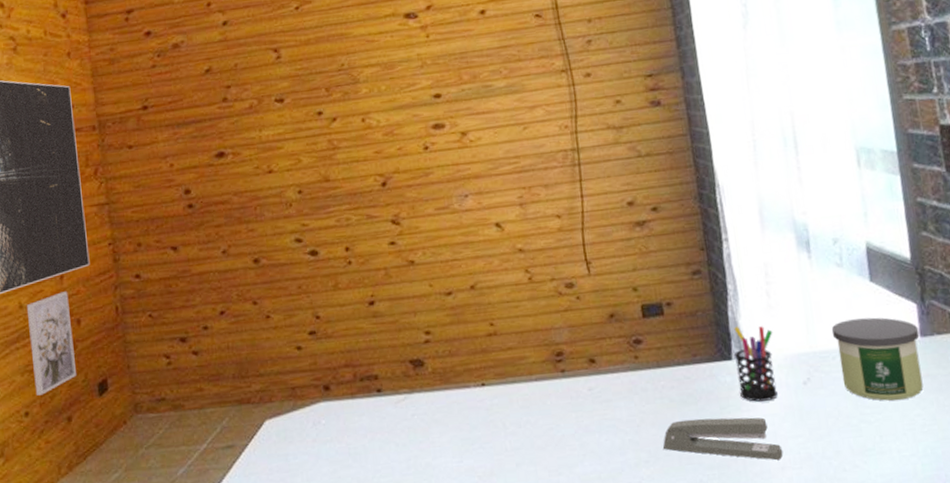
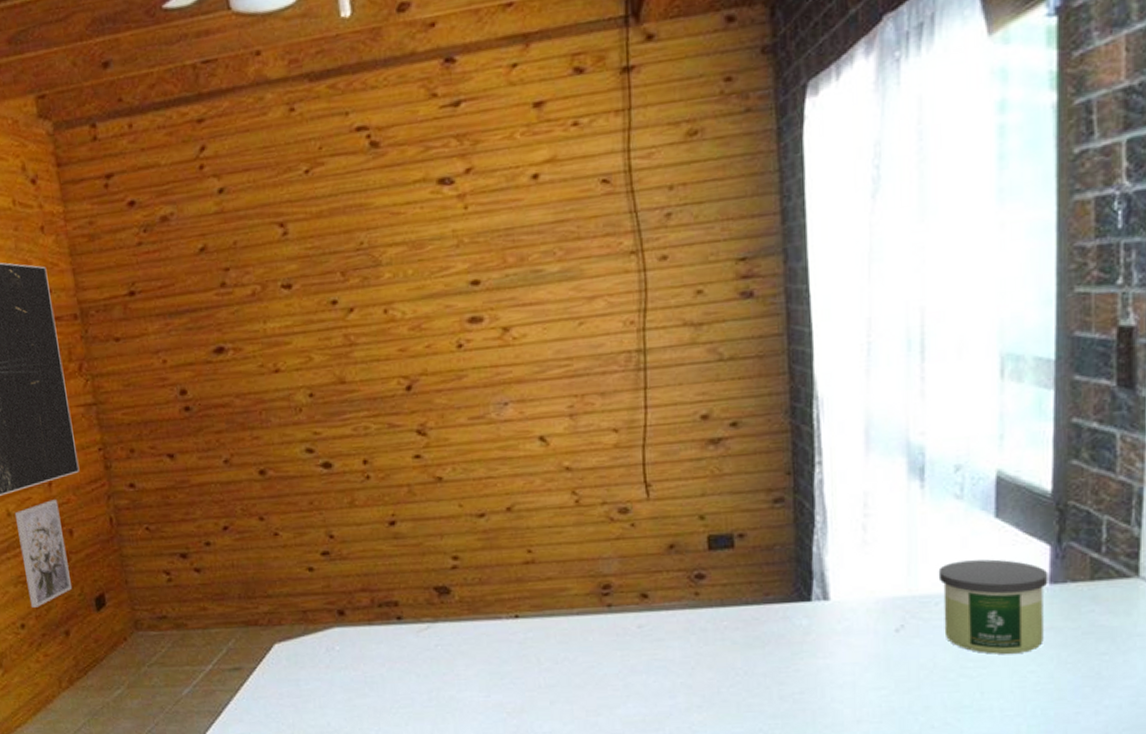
stapler: present [663,417,783,461] -> none [720,663,861,713]
pen holder: present [733,326,778,402] -> none [814,563,865,649]

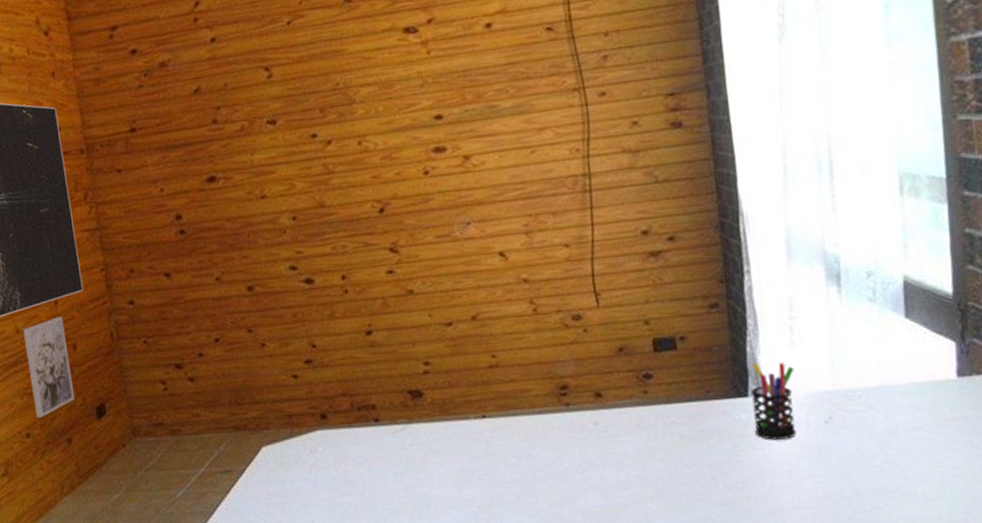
pen holder: none [814,563,865,649] -> present [750,362,796,440]
candle: present [938,559,1048,654] -> none [859,355,957,442]

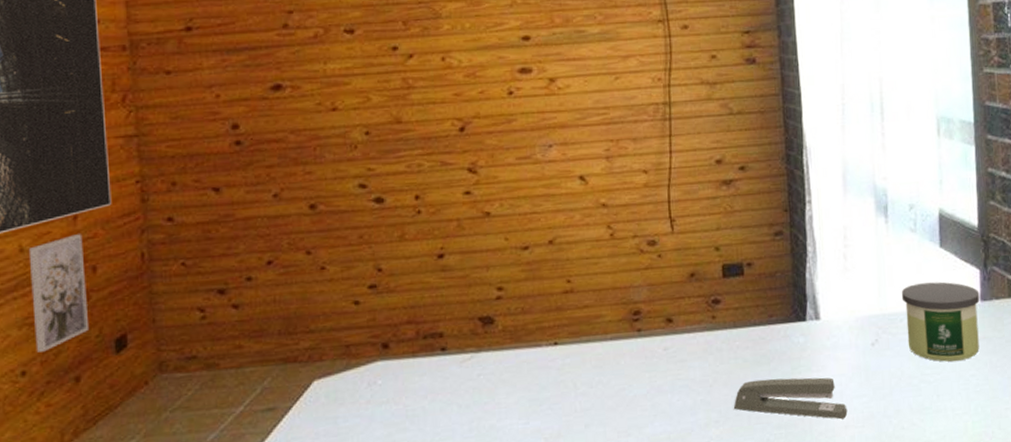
stapler: none [671,455,799,500] -> present [734,377,848,420]
pen holder: present [750,362,796,440] -> none [808,288,847,362]
candle: none [859,355,957,442] -> present [901,281,980,362]

